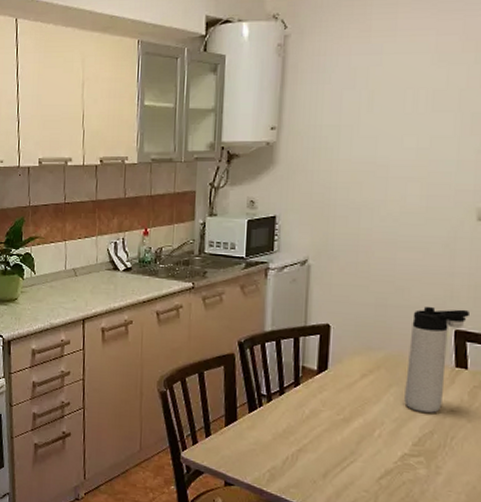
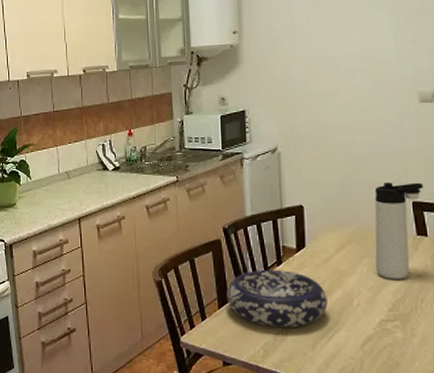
decorative bowl: none [235,389,346,453] -> present [226,270,328,327]

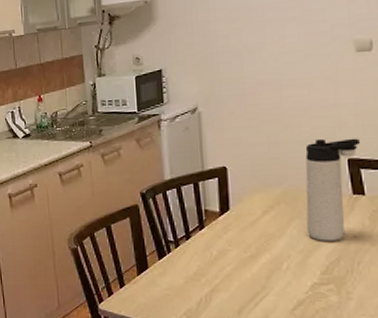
decorative bowl: present [226,270,328,327] -> none [145,235,254,293]

